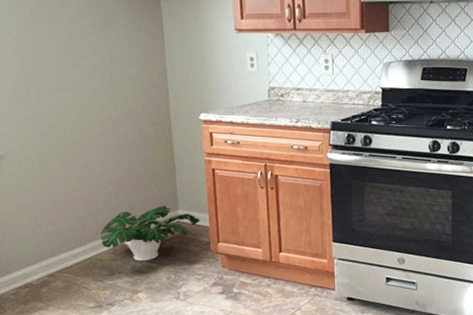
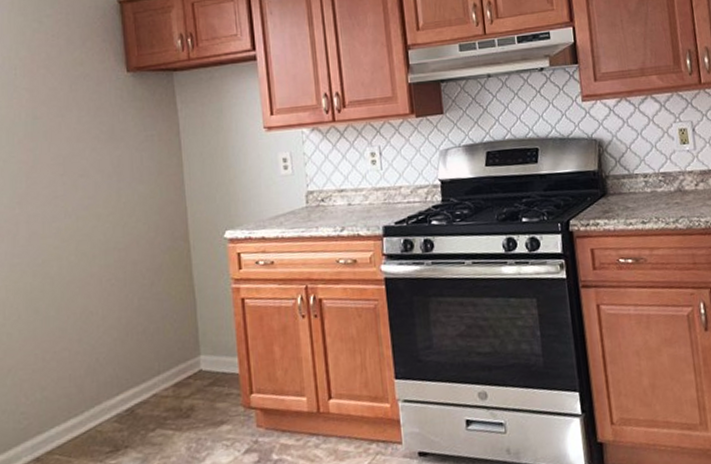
potted plant: present [100,206,200,262] -> none [102,352,228,429]

